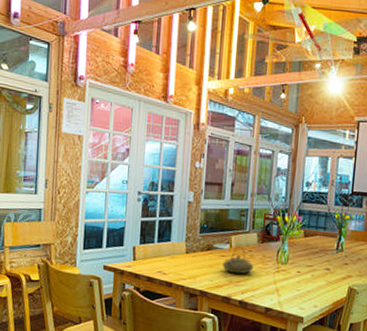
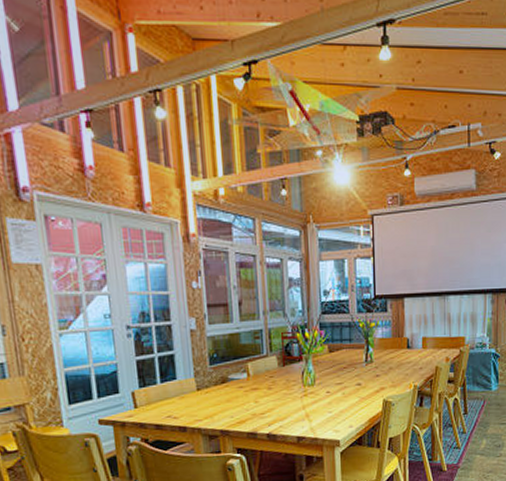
teapot: present [222,246,254,275] -> none [242,373,278,405]

